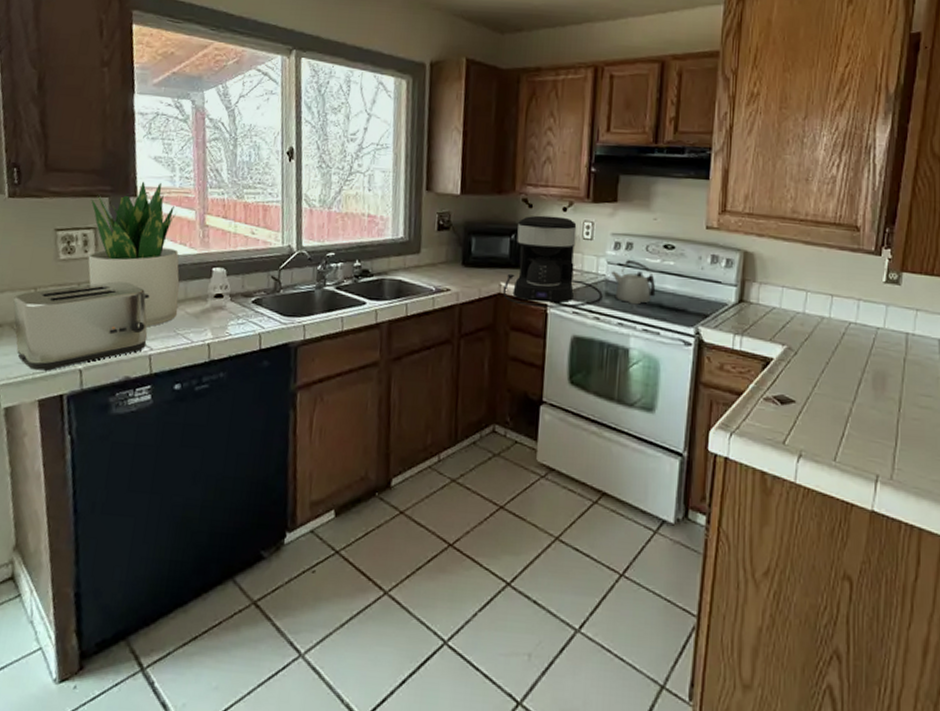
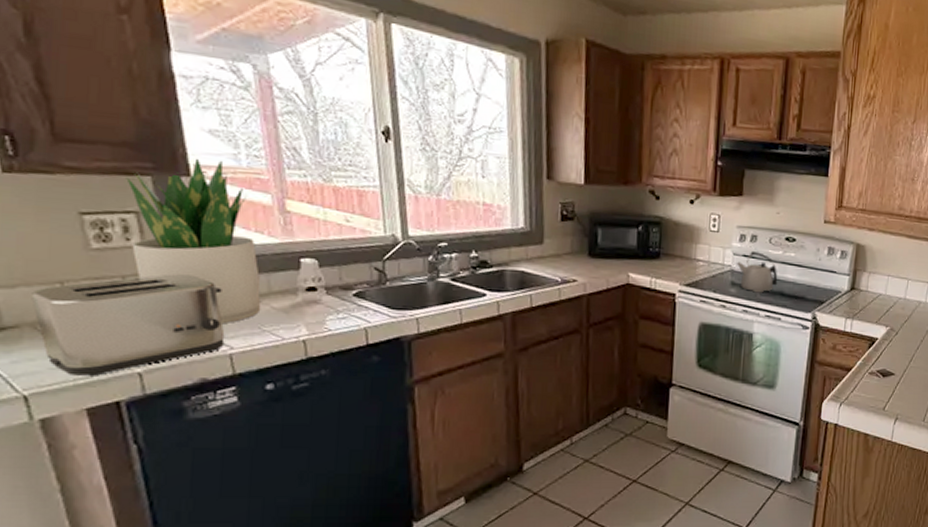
coffee maker: present [502,215,603,308] -> none [631,207,729,297]

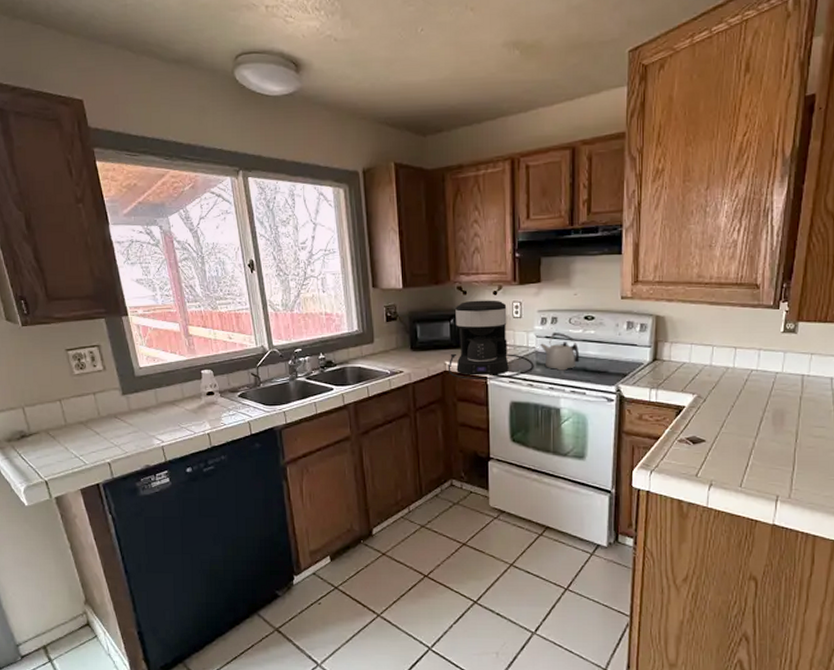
toaster: present [31,274,225,376] -> none [44,389,158,466]
planter: present [126,158,261,325] -> none [90,301,179,424]
coffee maker: none [631,207,729,297] -> present [448,300,534,379]

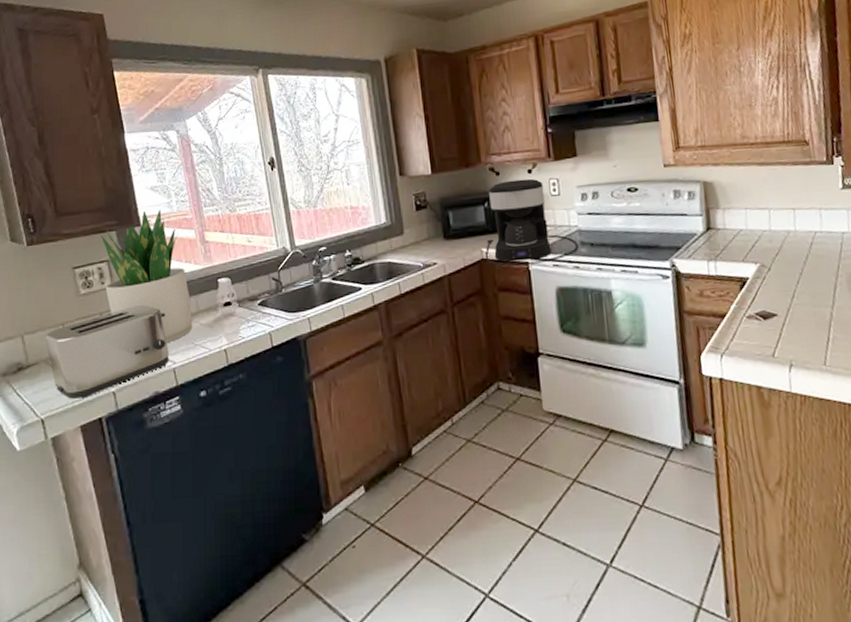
toaster: none [44,389,158,466] -> present [45,305,169,399]
planter: none [90,301,179,424] -> present [100,209,193,344]
kettle: present [539,331,580,371] -> none [581,207,628,249]

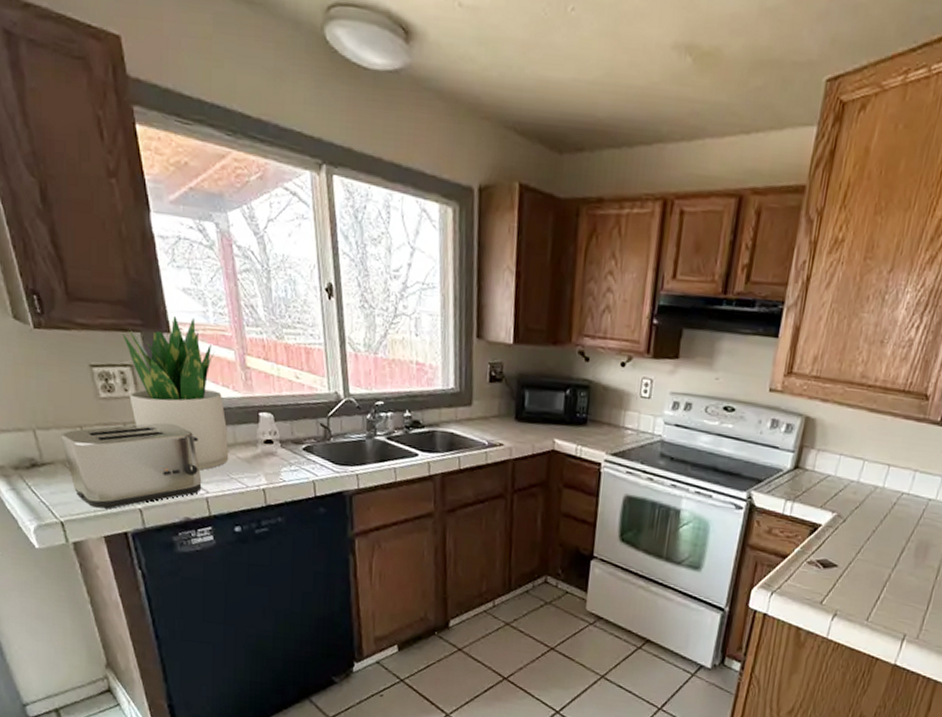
coffee maker: present [485,178,579,267] -> none [556,369,658,468]

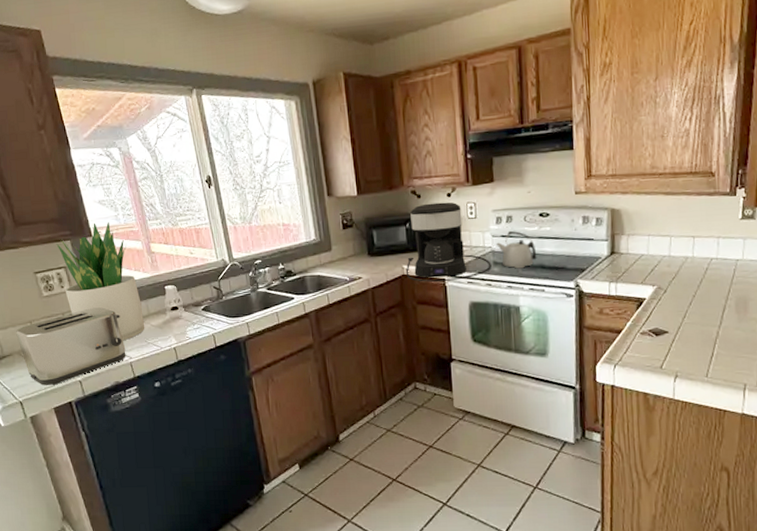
coffee maker: none [556,369,658,468] -> present [405,202,492,282]
kettle: none [666,420,712,467] -> present [495,230,537,269]

